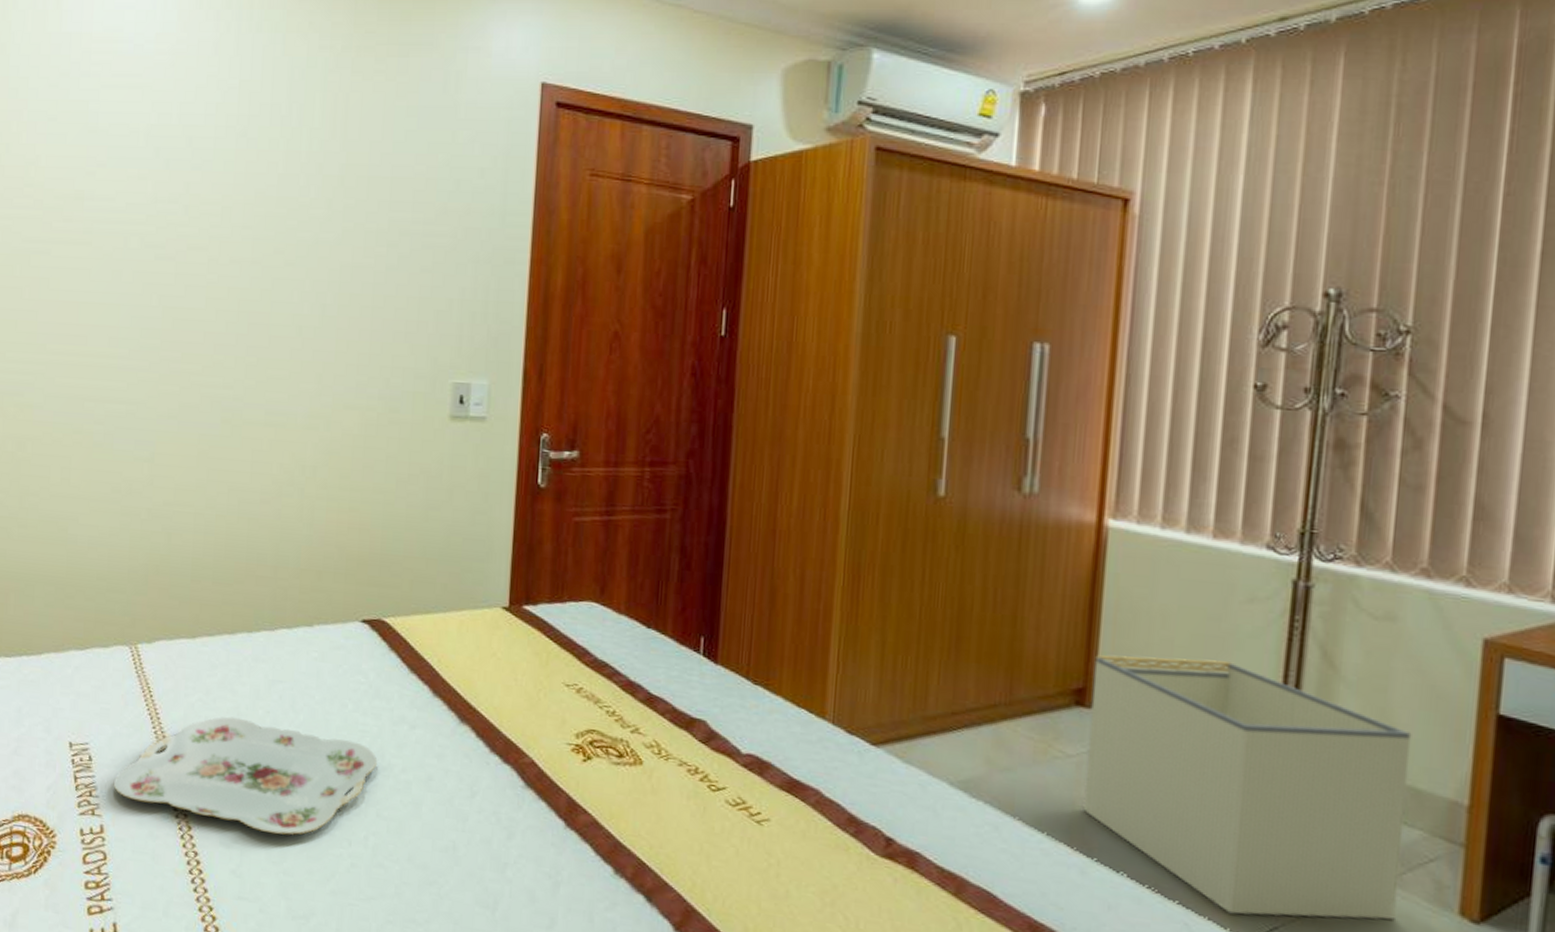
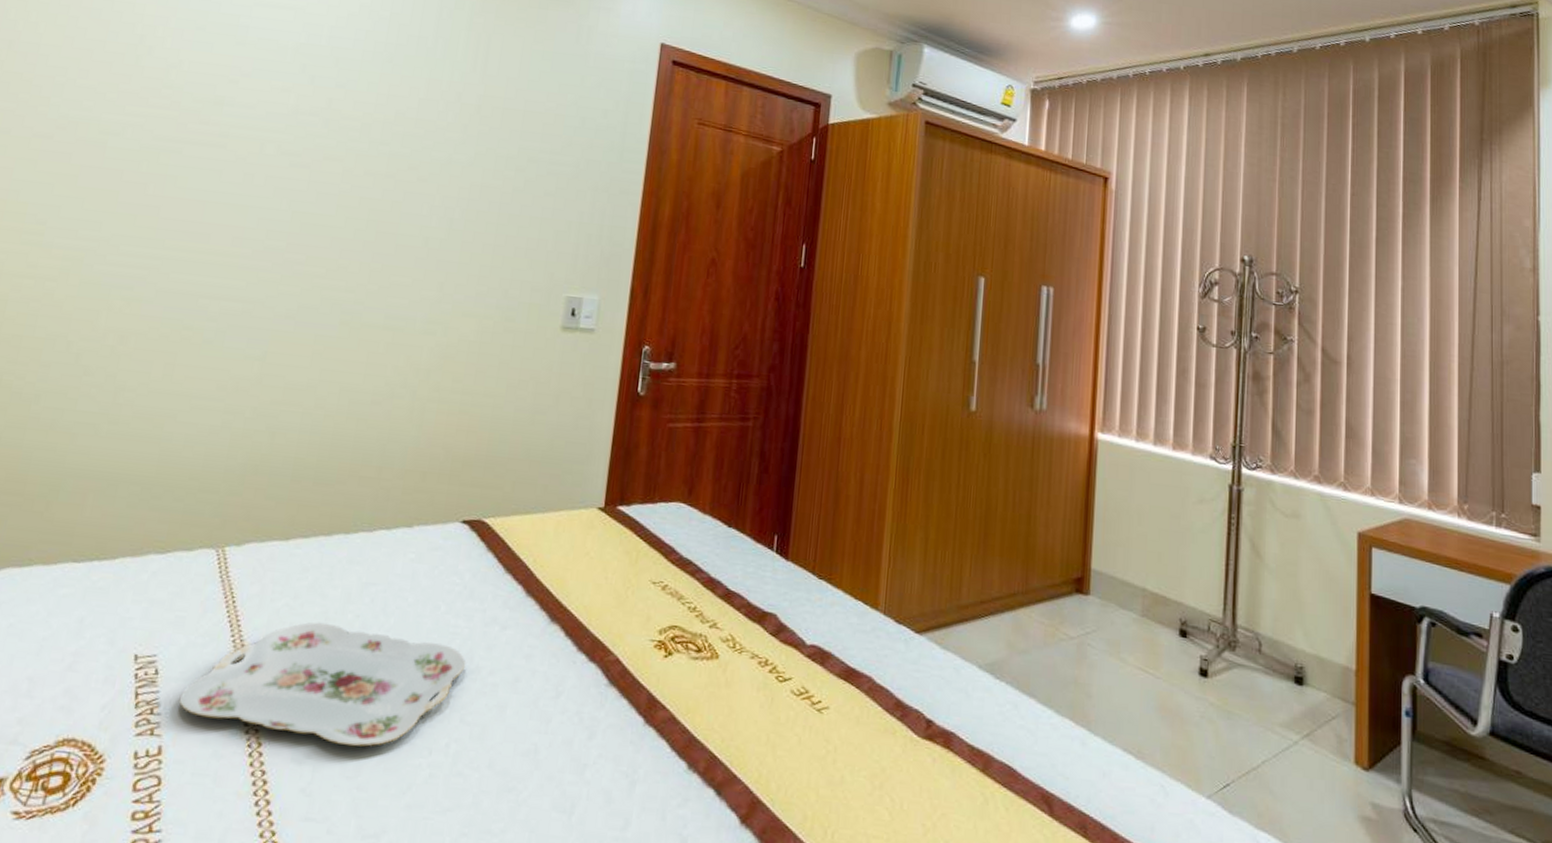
storage bin: present [1083,655,1412,920] -> none [1083,548,1315,774]

